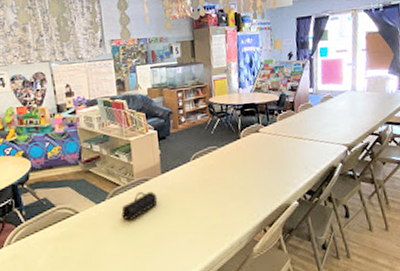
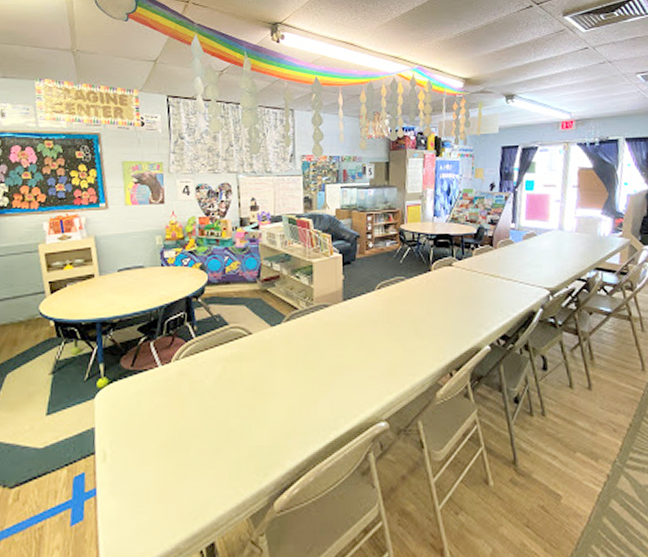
pencil case: present [121,191,158,221] -> none [297,317,337,348]

